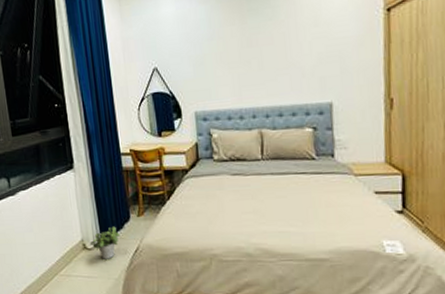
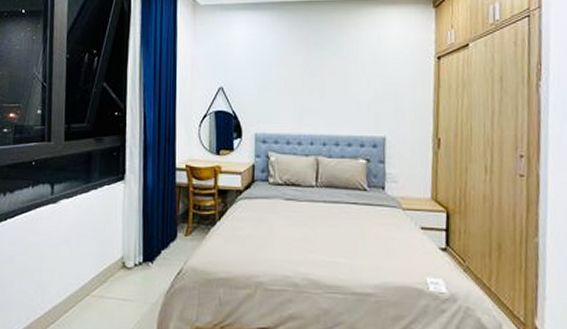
potted plant: present [90,226,119,259] -> none [130,245,163,281]

